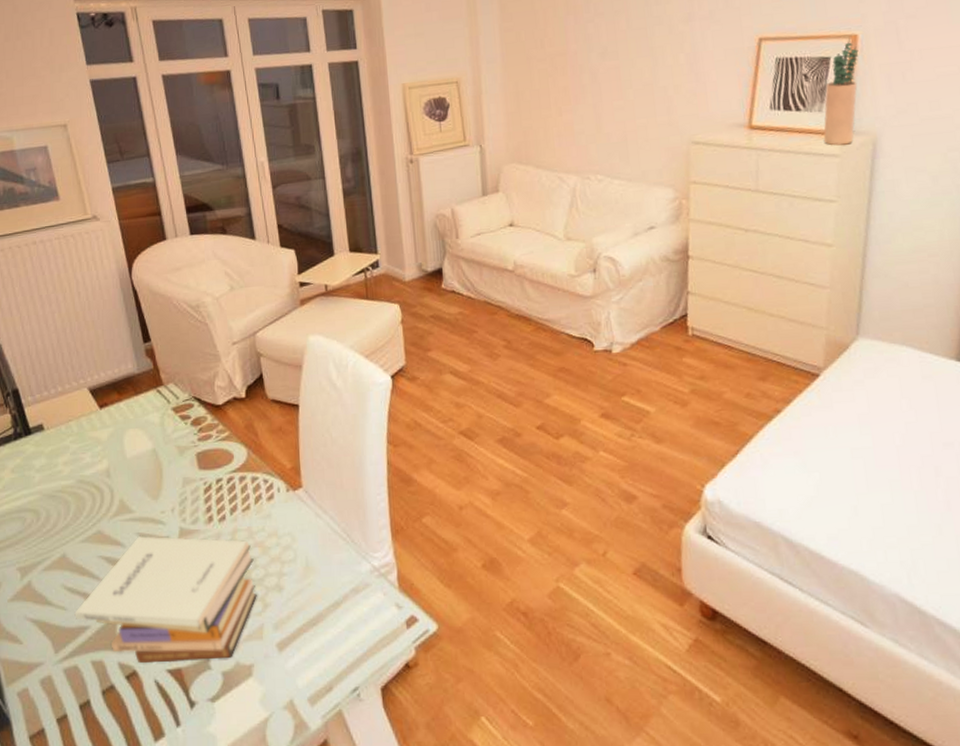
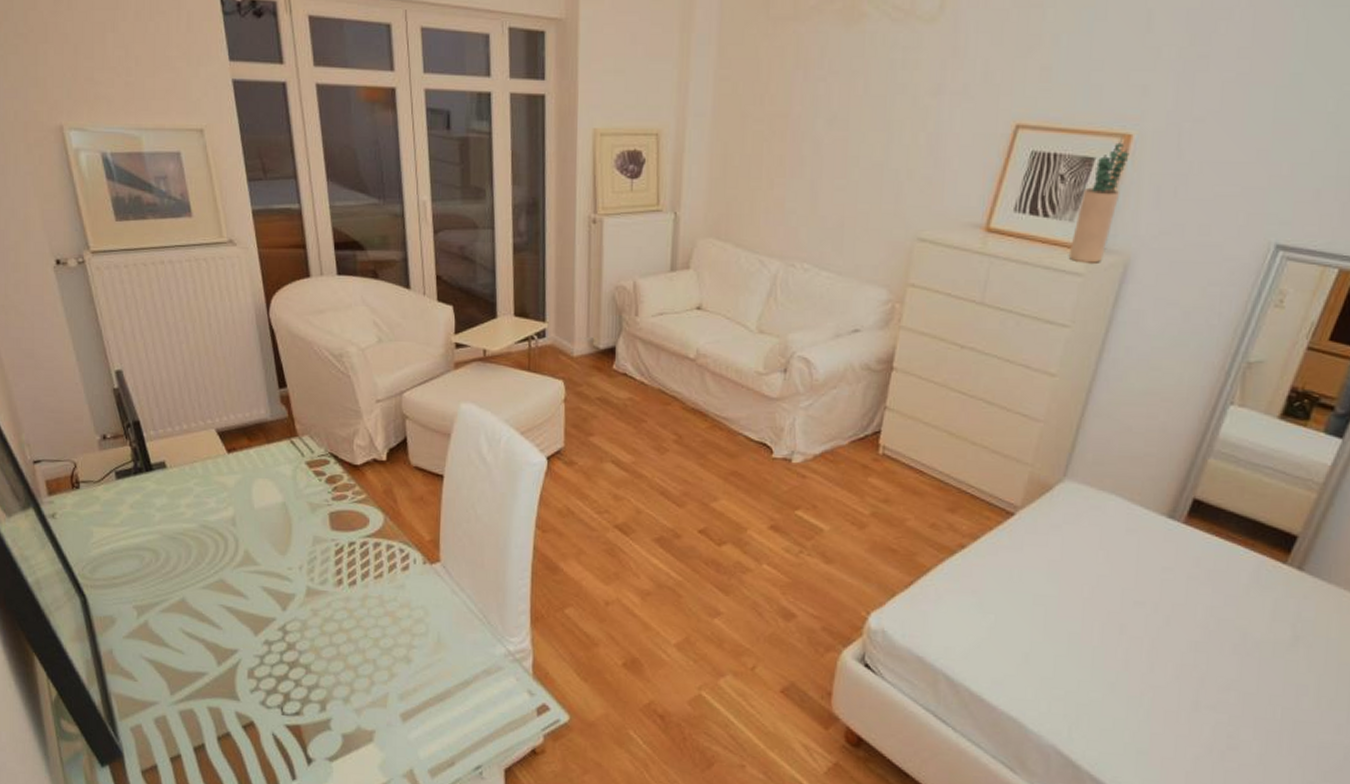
books: present [74,536,257,663] -> none [192,590,384,721]

